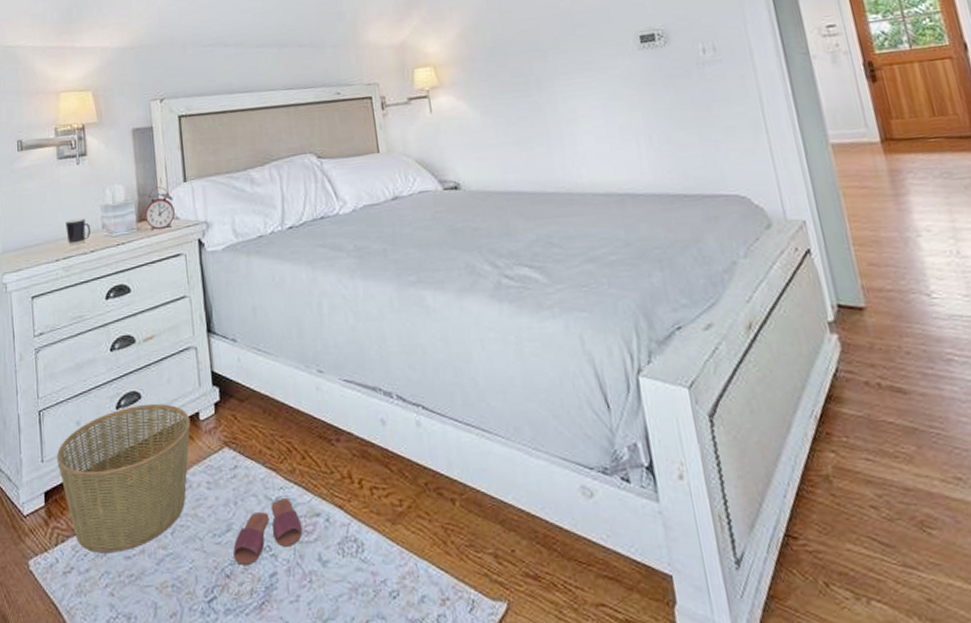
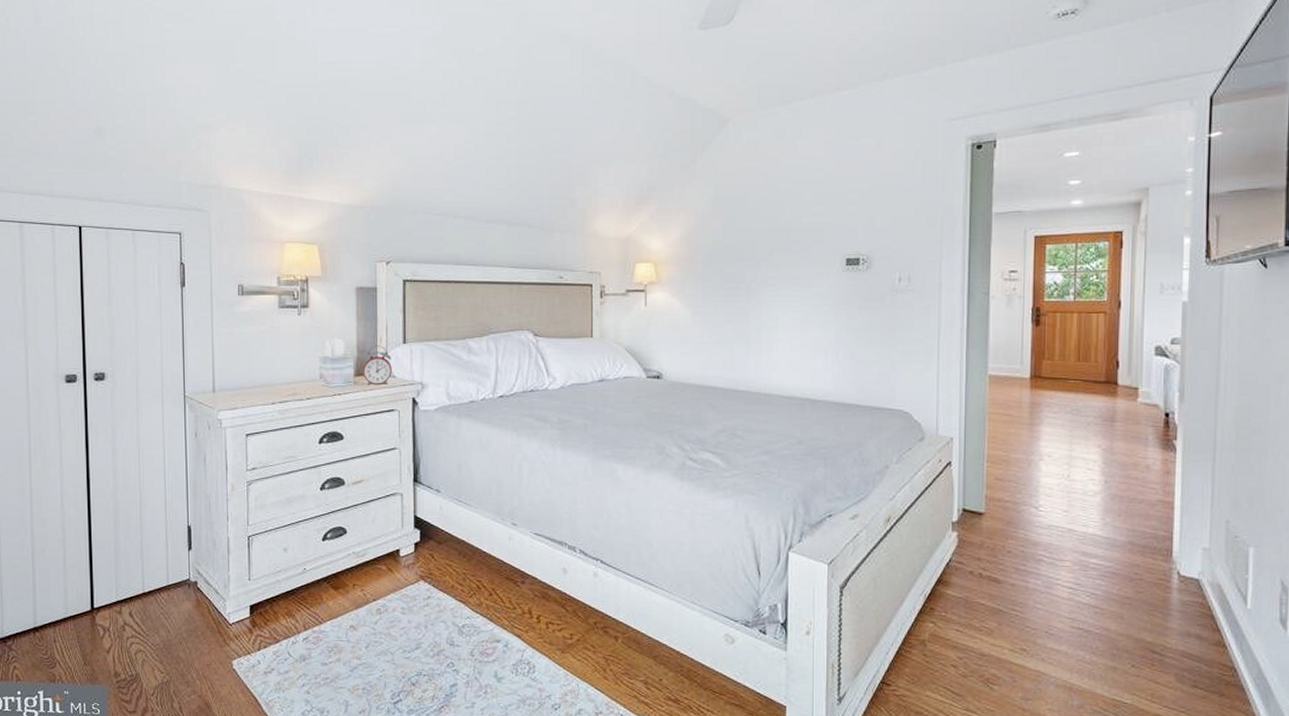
basket: present [56,403,191,553] -> none [263,538,391,660]
mug: present [65,218,91,245] -> none [283,367,309,390]
slippers: present [233,498,303,565] -> none [420,626,483,676]

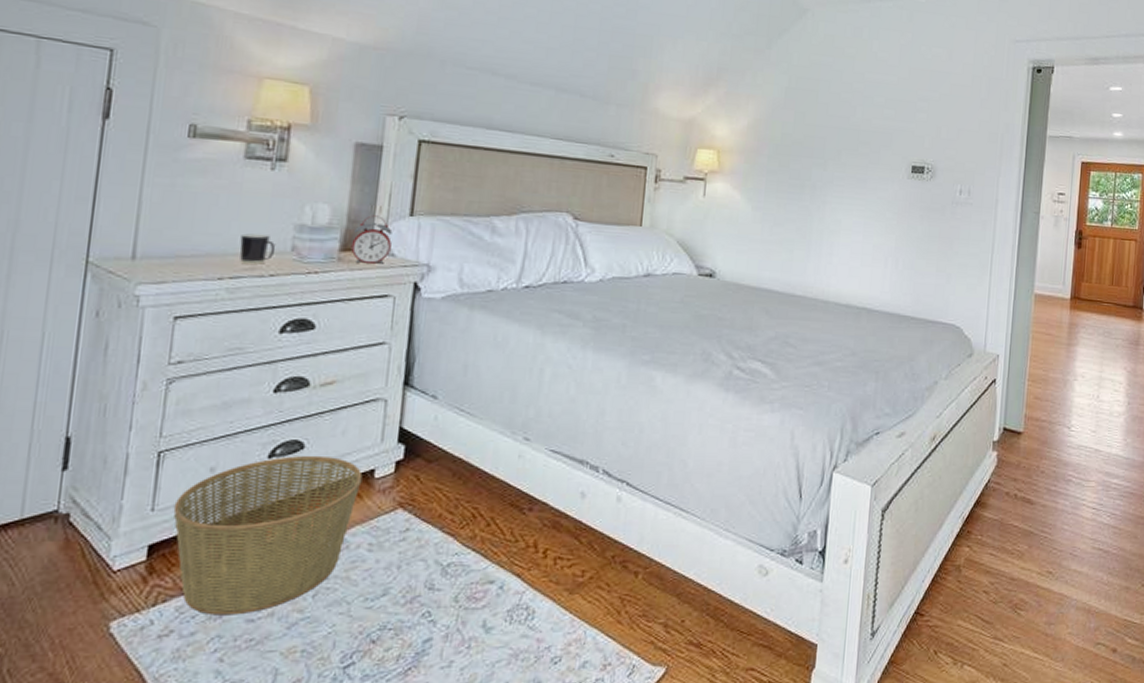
basket: none [263,538,391,660] -> present [173,455,363,616]
mug: none [283,367,309,390] -> present [239,233,276,264]

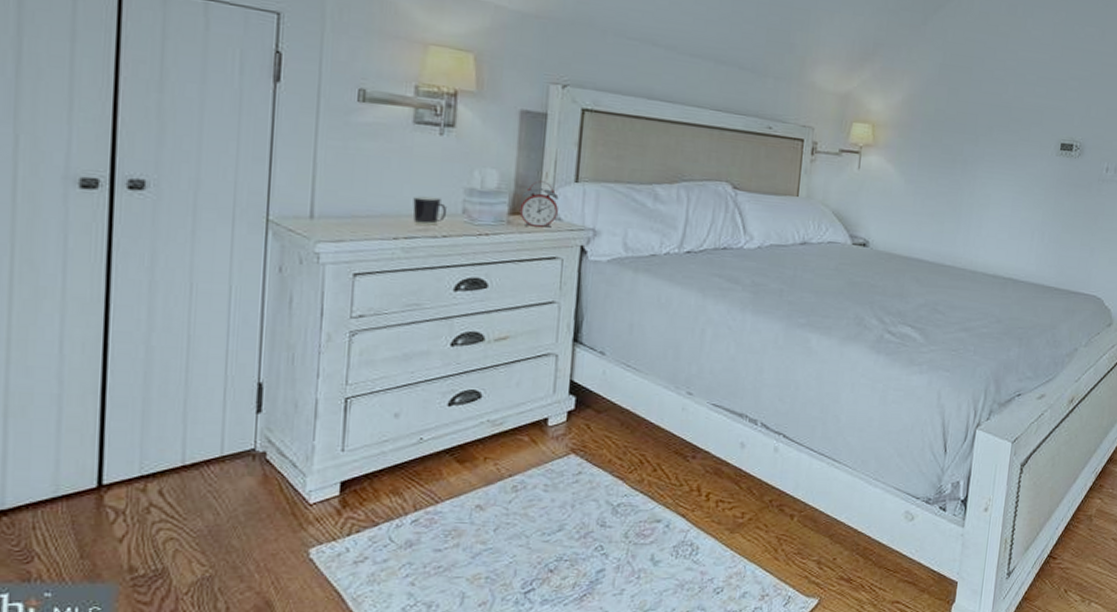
basket: present [173,455,363,616] -> none [362,404,537,545]

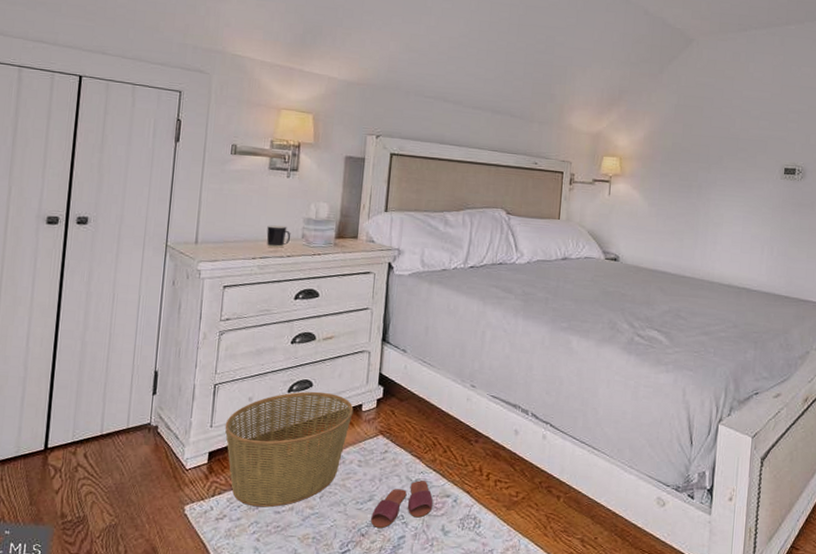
basket: none [362,404,537,545] -> present [225,391,354,508]
alarm clock: present [519,180,559,228] -> none [343,211,373,249]
slippers: none [561,505,640,561] -> present [371,480,433,528]

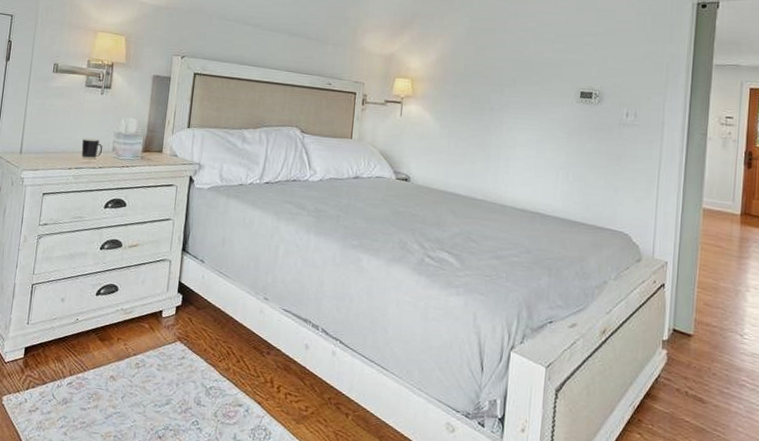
basket: present [225,391,354,508] -> none [40,295,155,404]
slippers: present [371,480,433,528] -> none [168,388,226,432]

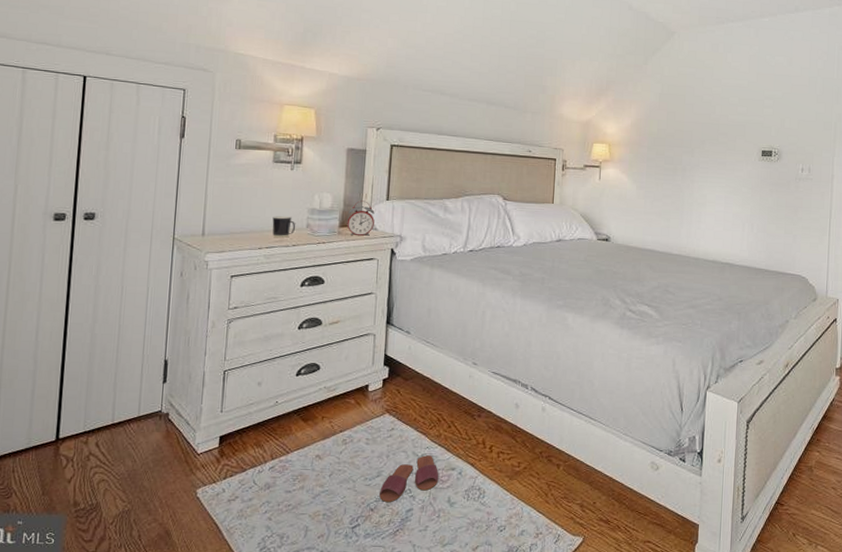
alarm clock: none [149,127,176,162] -> present [347,200,375,237]
slippers: none [168,388,226,432] -> present [379,455,439,502]

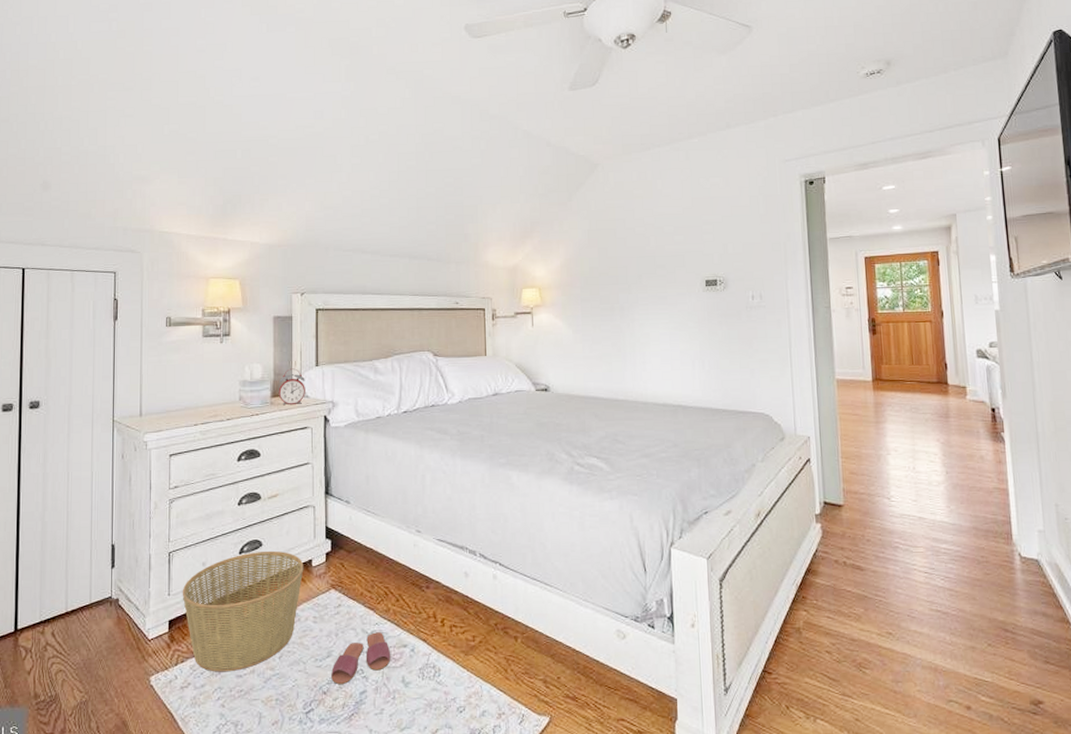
basket: none [235,374,360,487] -> present [182,550,304,672]
mug: present [272,216,296,238] -> none [206,390,229,412]

